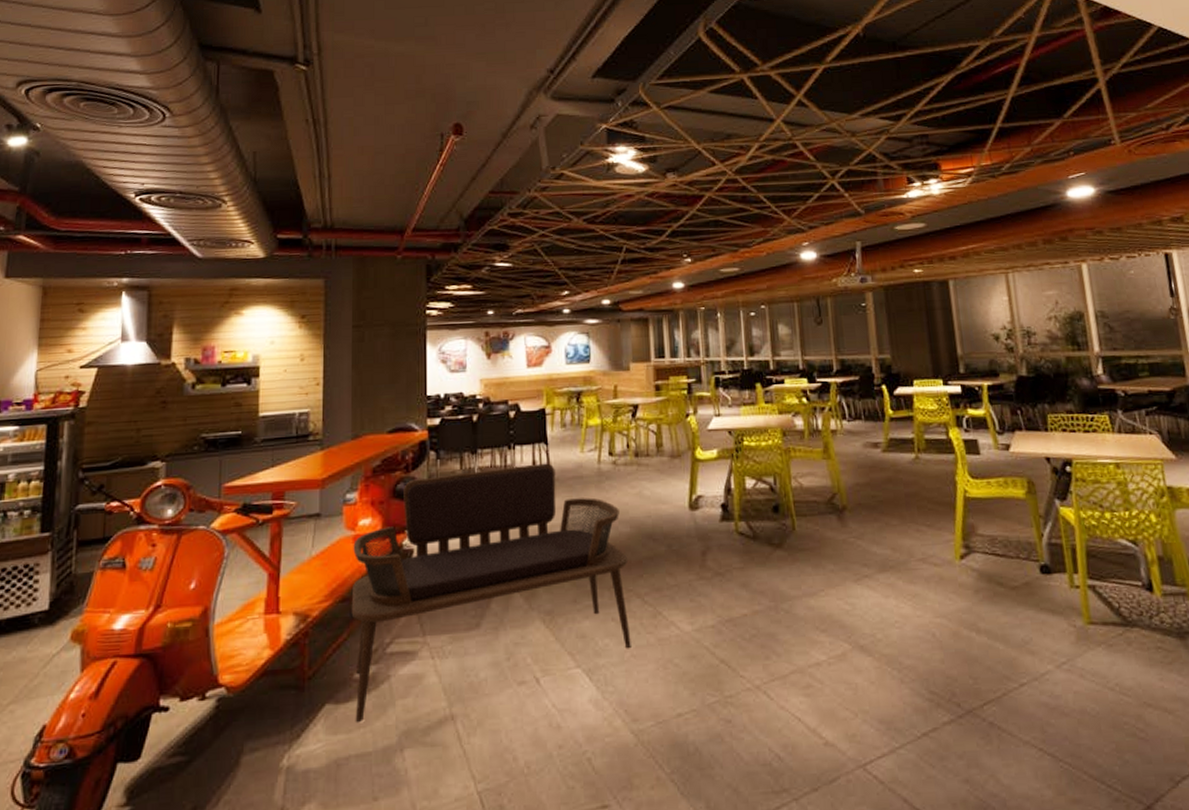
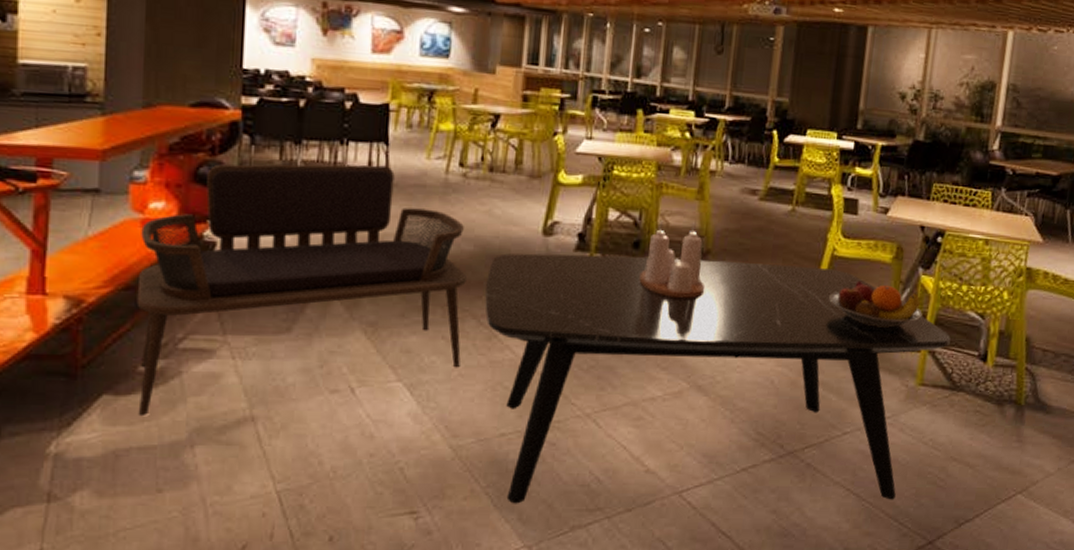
dining table: none [645,511,1109,791] -> present [485,253,951,504]
condiment set: none [784,481,848,557] -> present [639,220,706,298]
fruit bowl: none [971,519,1071,566] -> present [829,280,923,328]

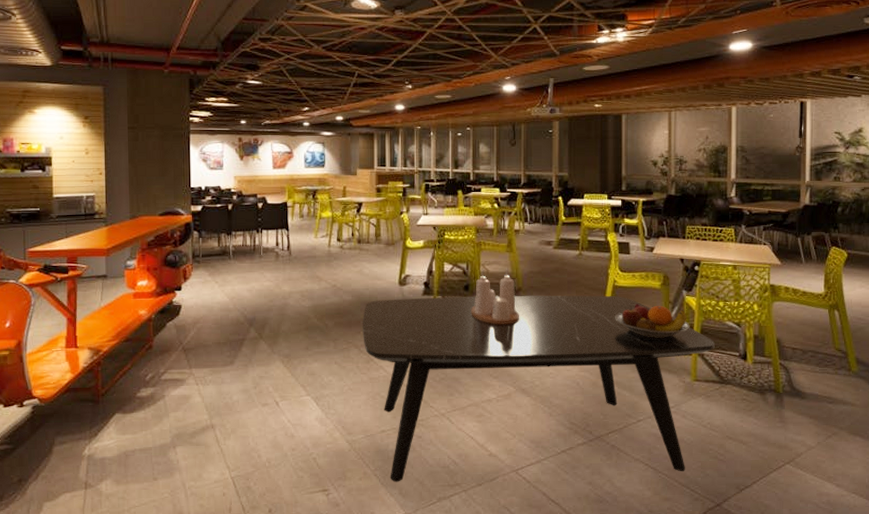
bench: present [136,164,467,417] -> none [133,245,349,428]

